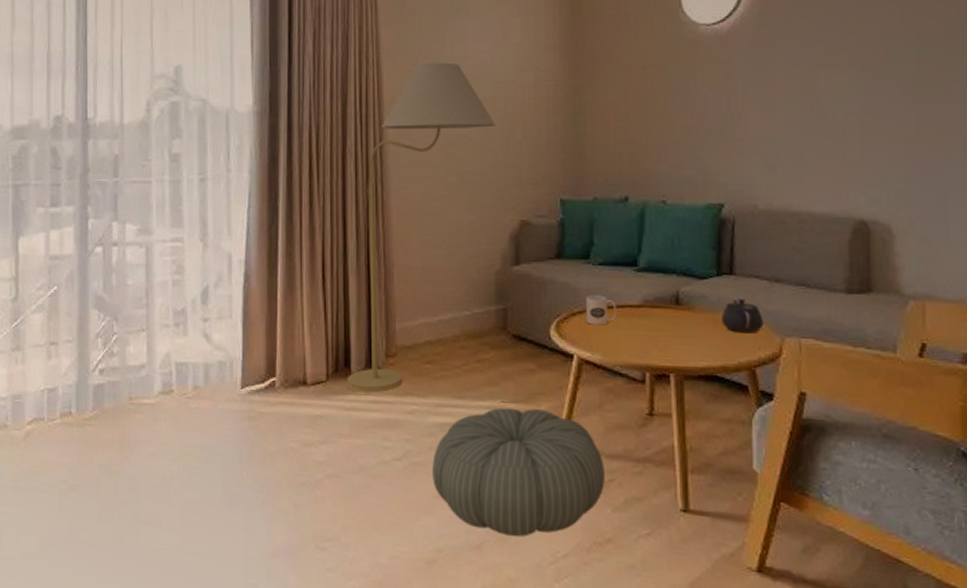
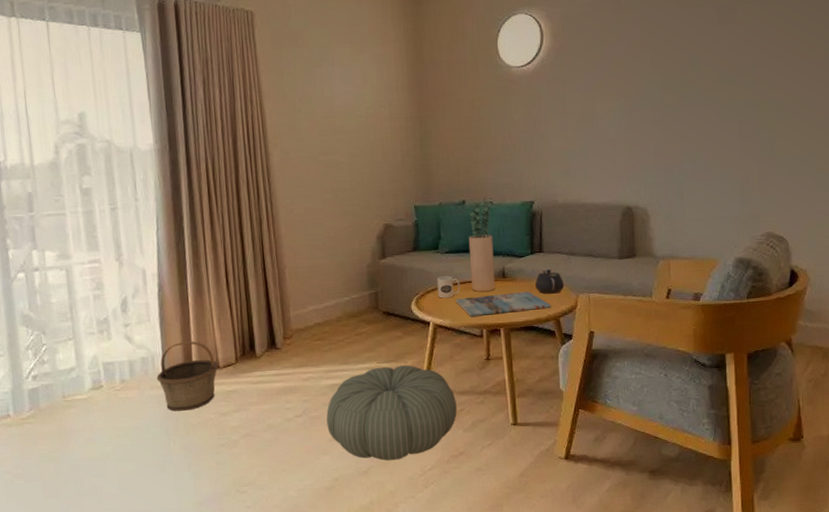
basket: none [233,347,306,434] -> present [156,341,219,411]
floor lamp: present [348,62,496,393] -> none [253,102,361,369]
magazine: none [609,326,744,354] -> present [455,291,552,316]
vase: none [630,194,666,322] -> present [468,197,496,293]

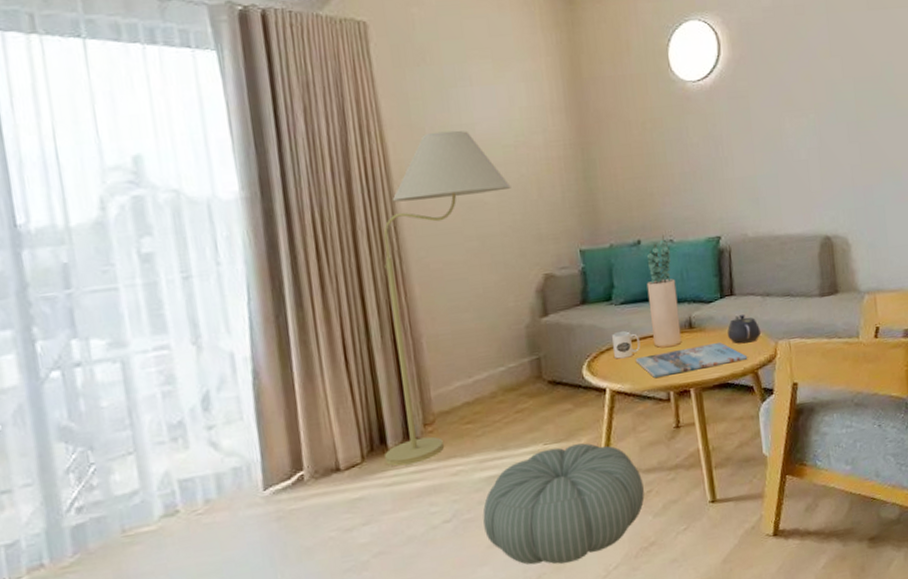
basket: present [156,341,219,411] -> none [254,439,339,533]
floor lamp: none [253,102,361,369] -> present [383,130,511,467]

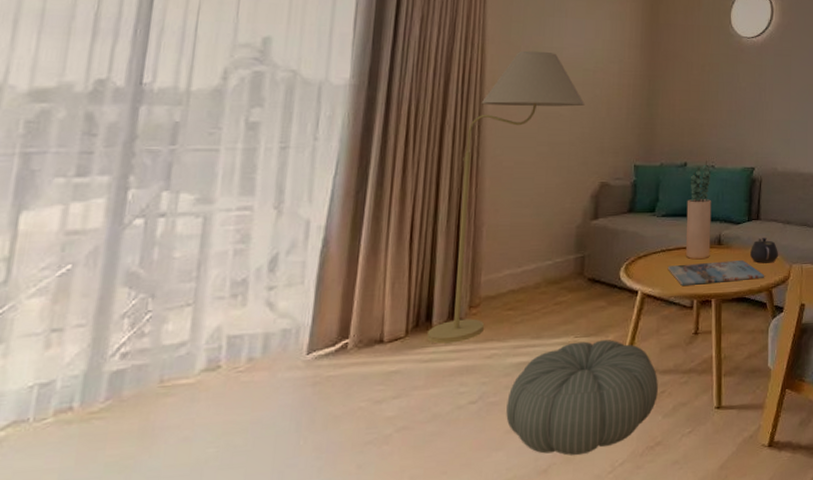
mug: present [611,331,641,359] -> none [649,241,674,265]

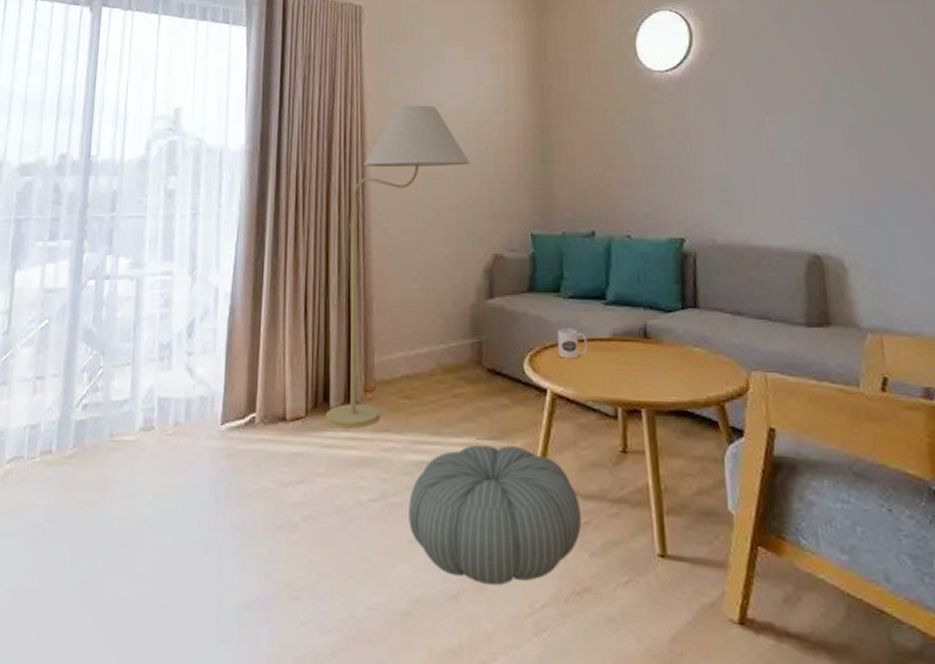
mug: none [649,241,674,265] -> present [556,328,588,359]
magazine: present [667,259,765,286] -> none [580,359,713,389]
vase: present [685,160,712,260] -> none [598,229,635,356]
teapot: present [750,238,779,263] -> none [689,332,730,367]

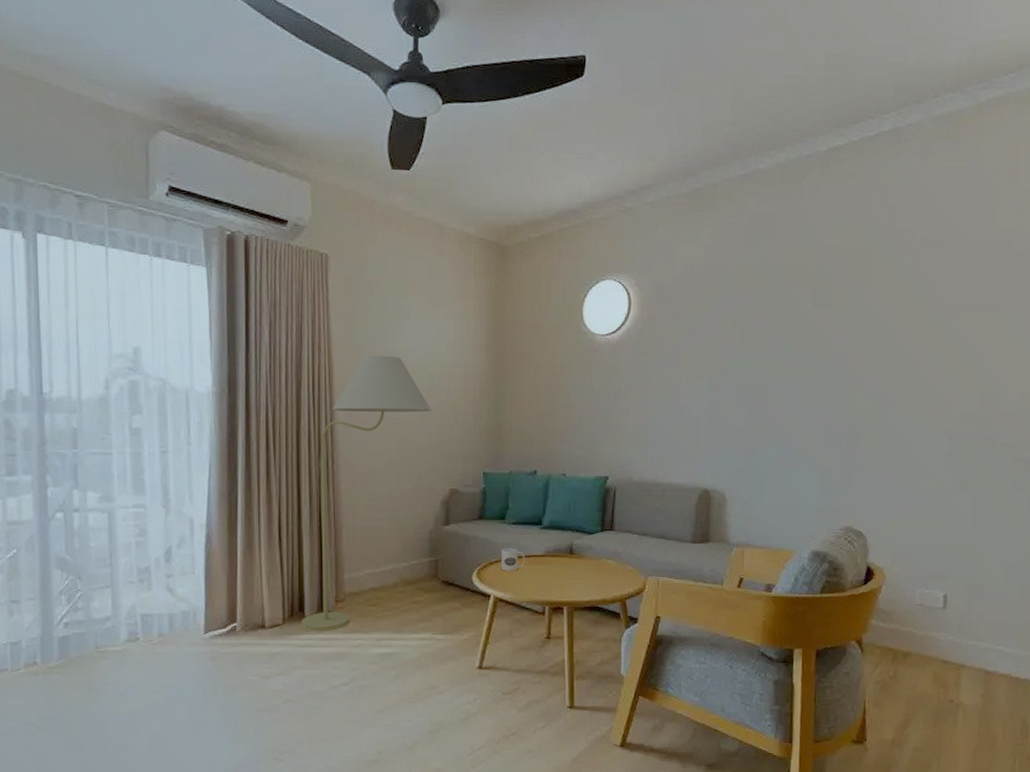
pouf: present [409,444,581,585] -> none [375,638,512,736]

